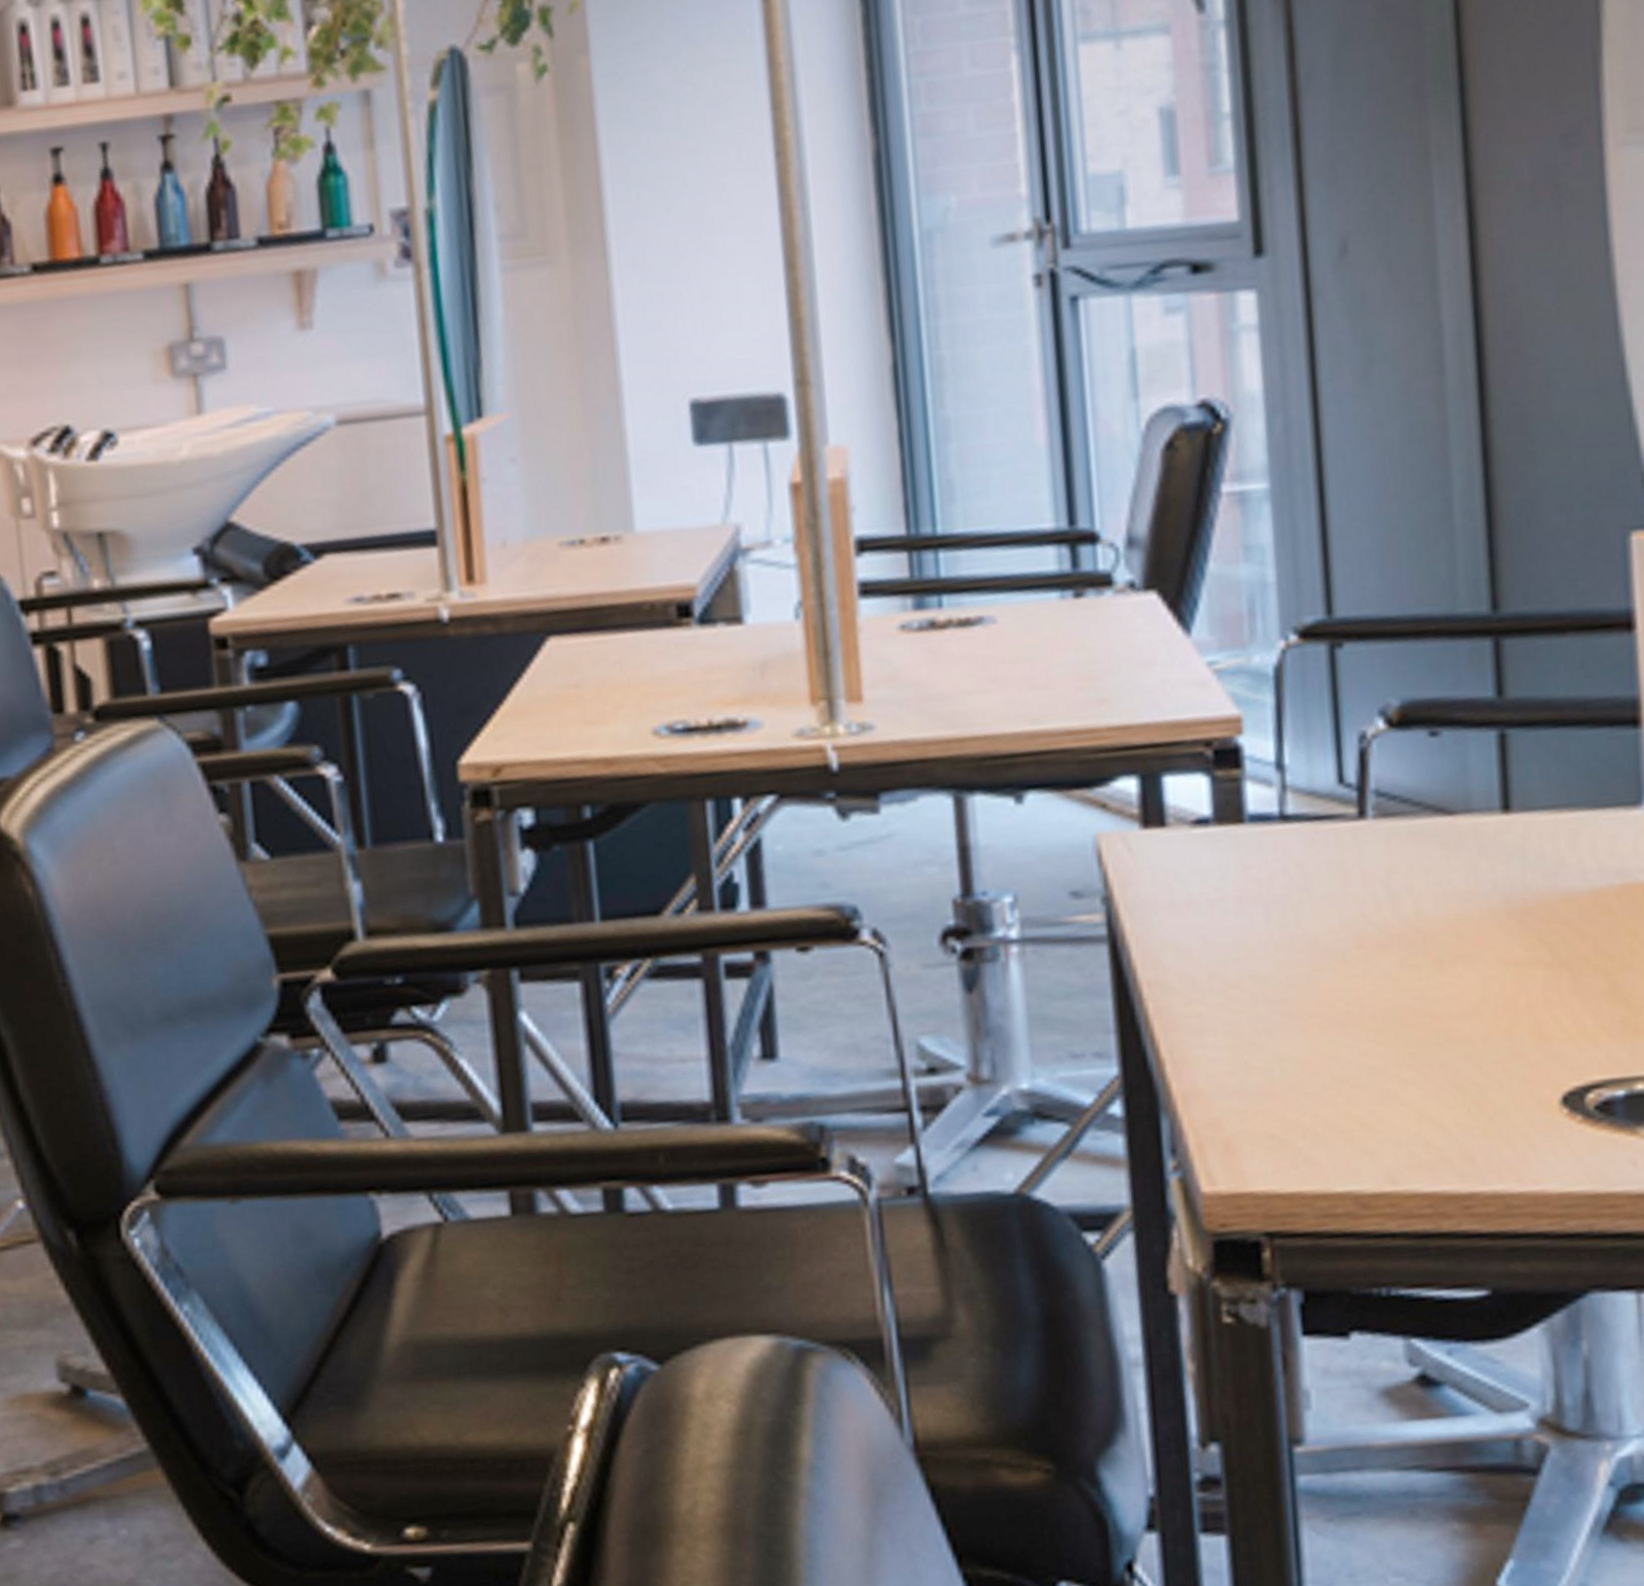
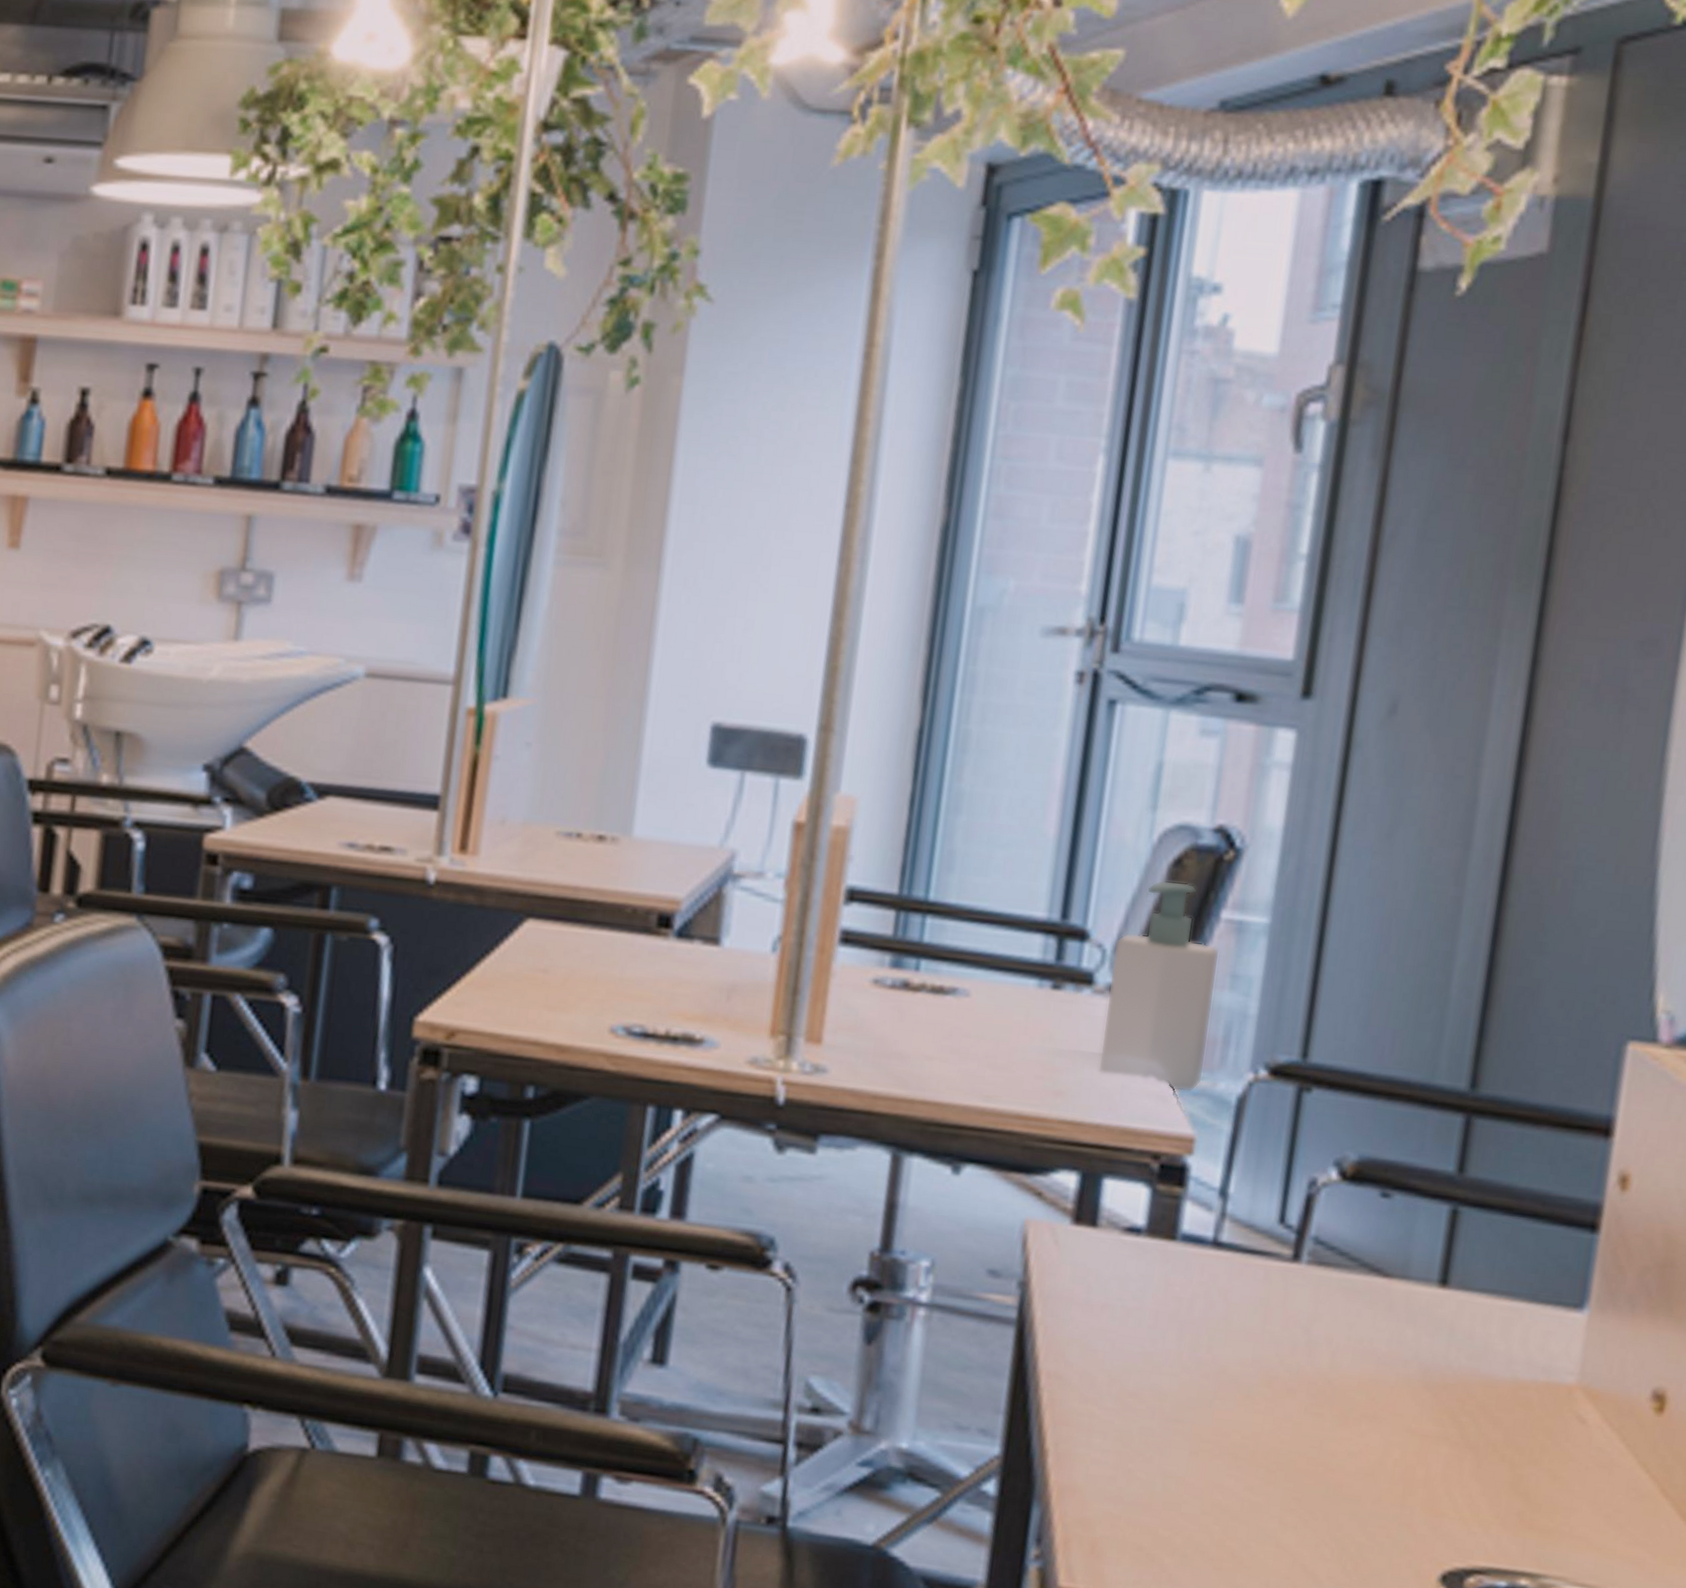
soap bottle: none [1125,464,1238,674] -> present [1097,880,1221,1092]

